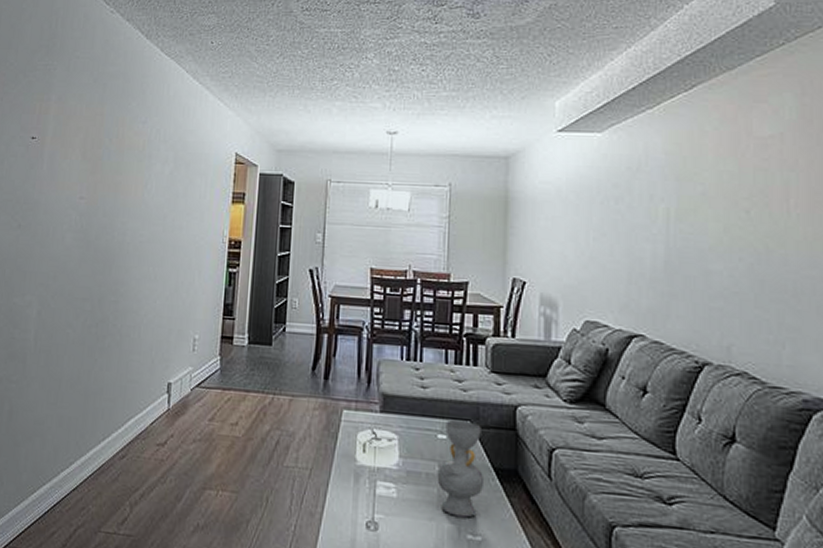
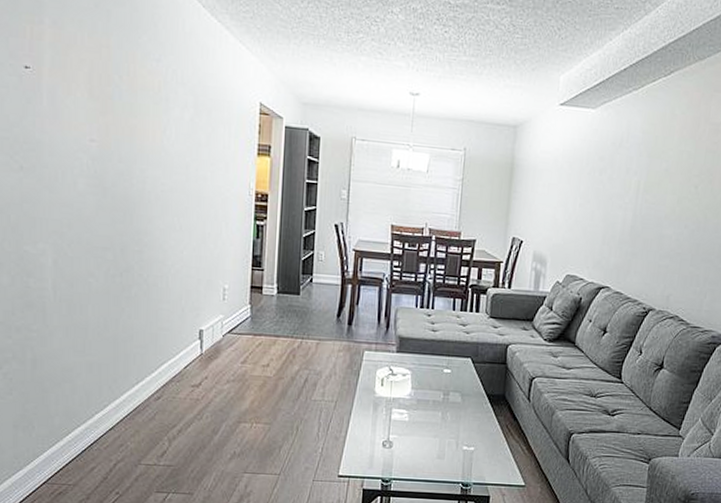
decorative vase: present [437,419,485,518] -> none [441,357,479,434]

